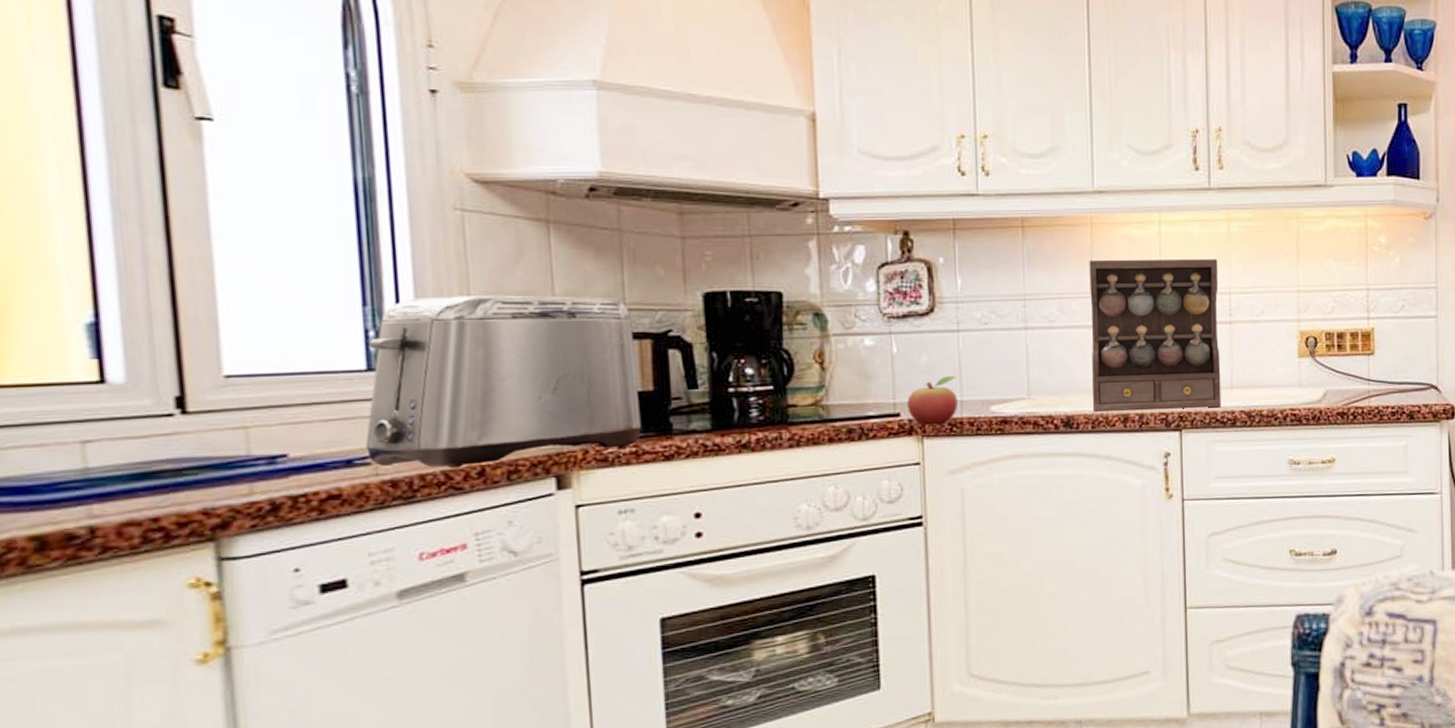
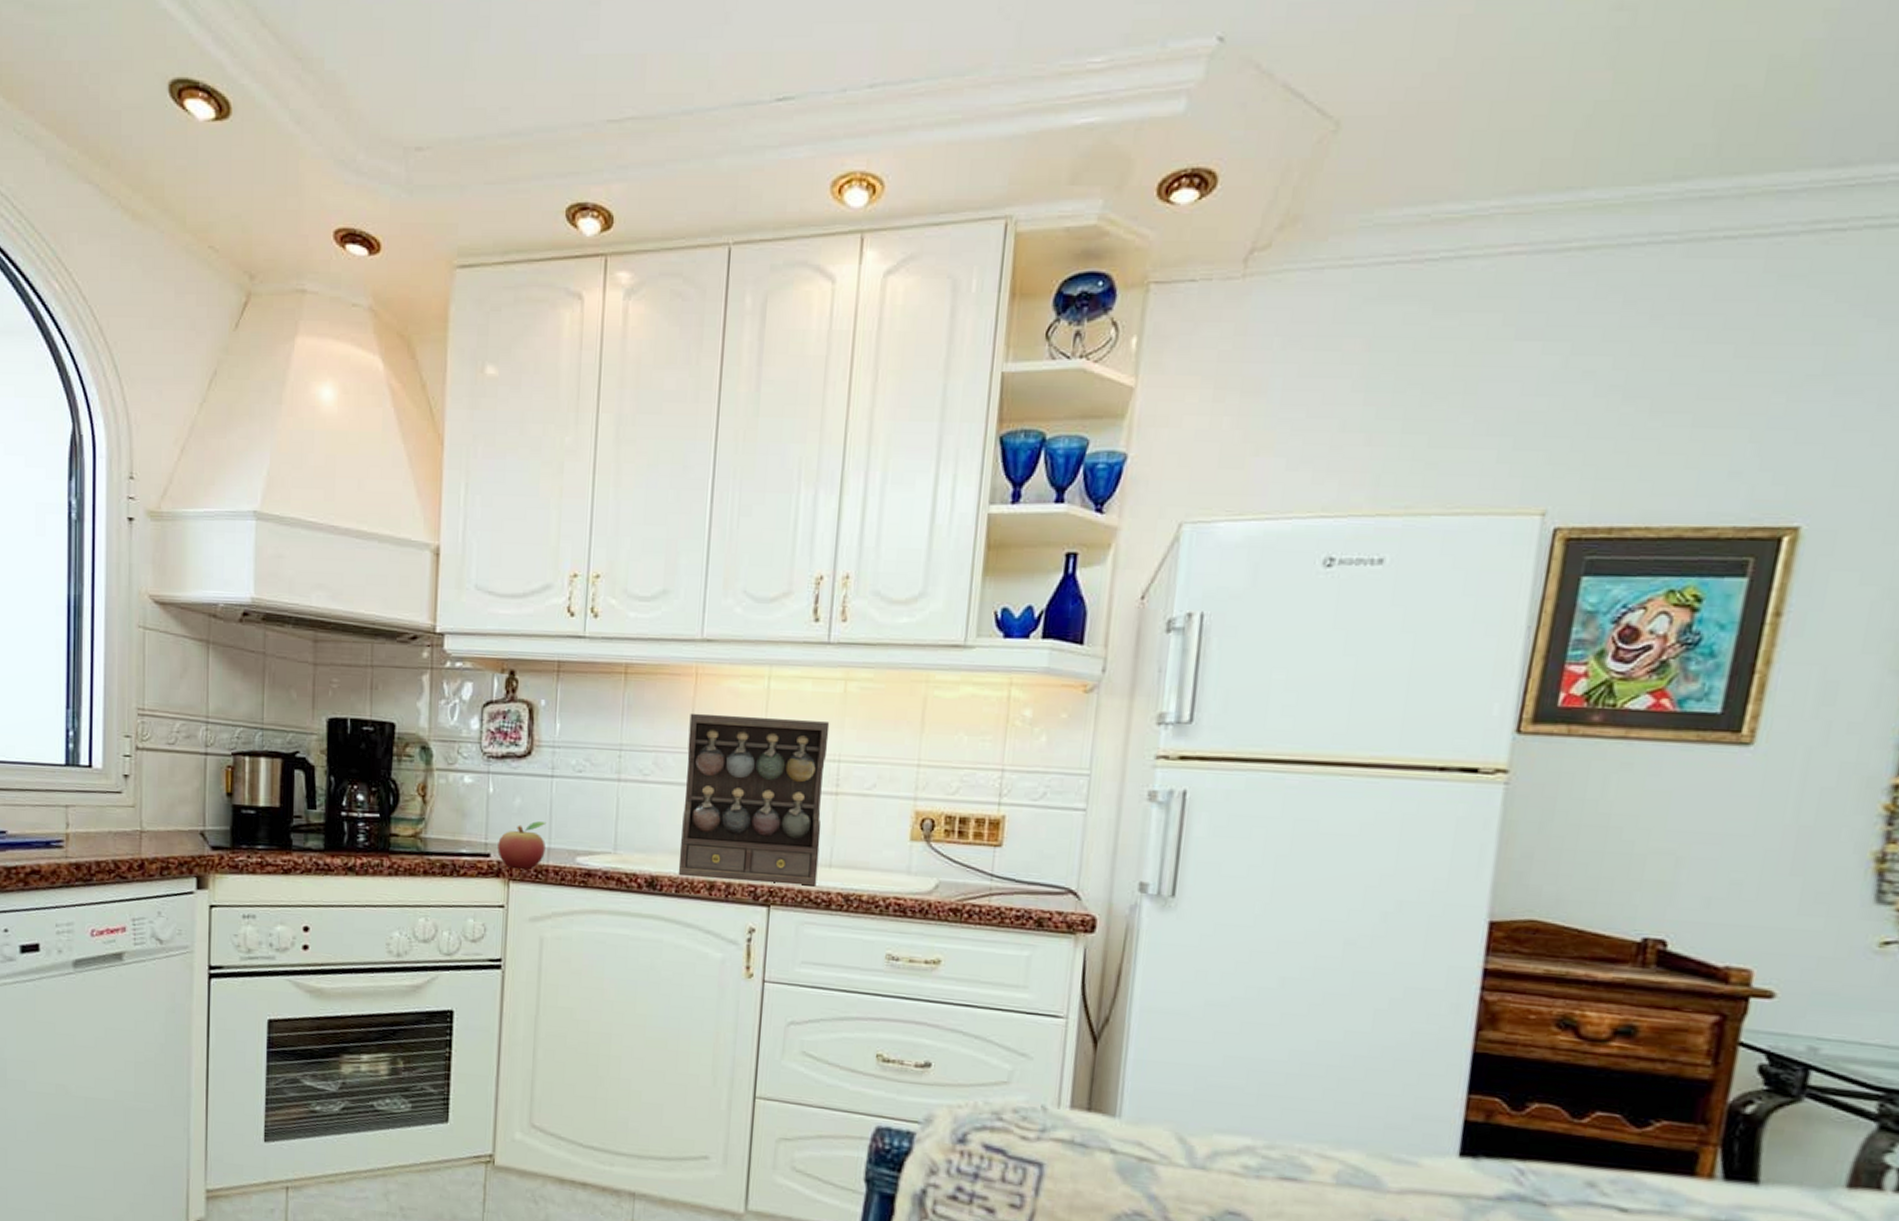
toaster: present [365,295,642,469] -> none [59,704,268,860]

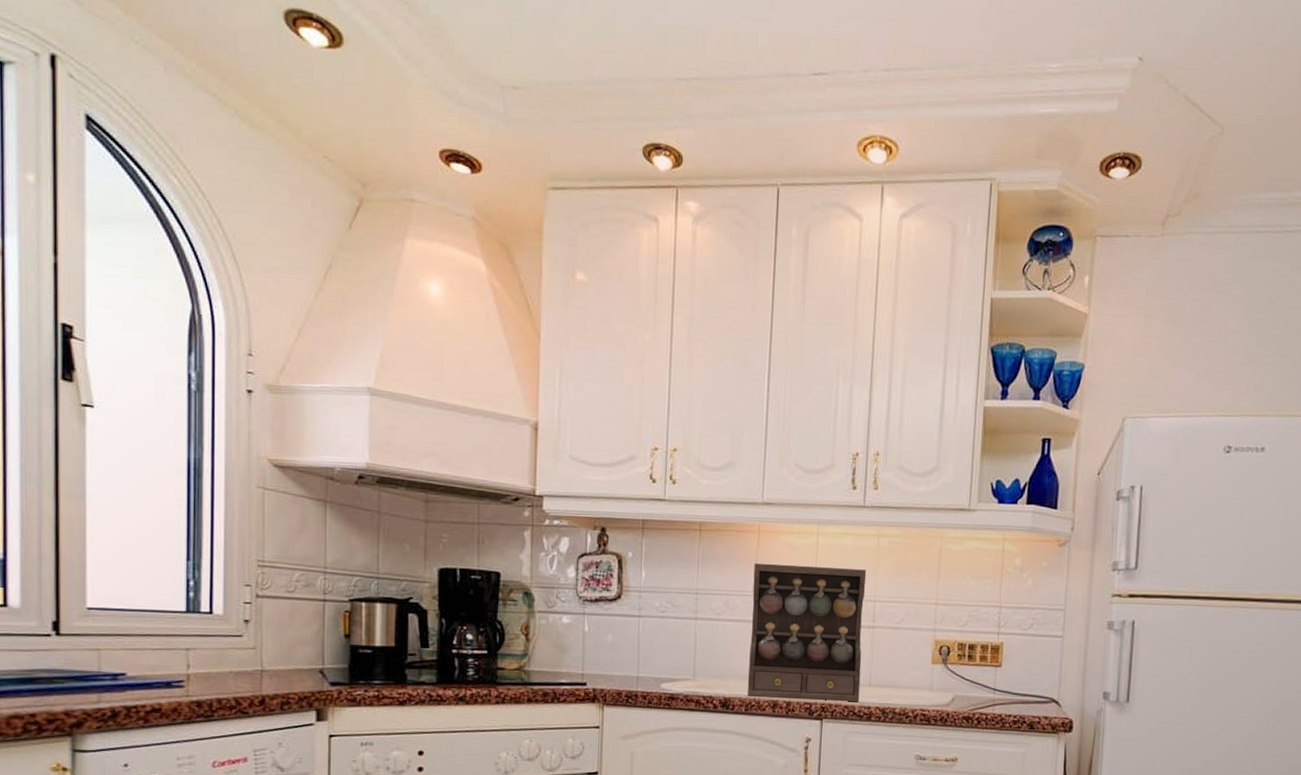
fruit: present [497,821,547,870] -> none [593,654,635,696]

